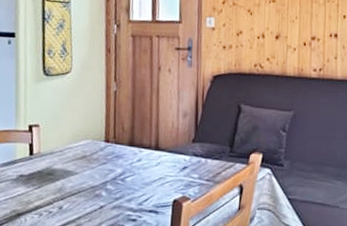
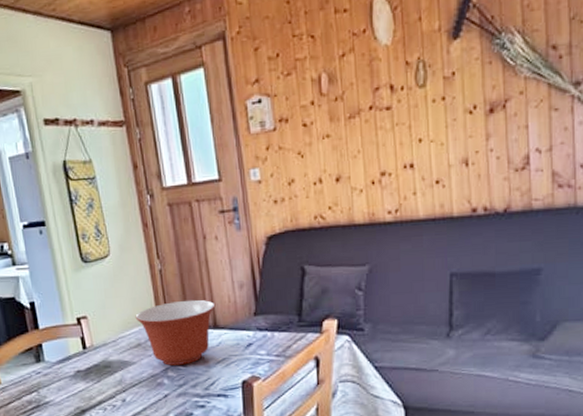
mixing bowl: none [85,121,160,180] -> present [135,299,216,366]

